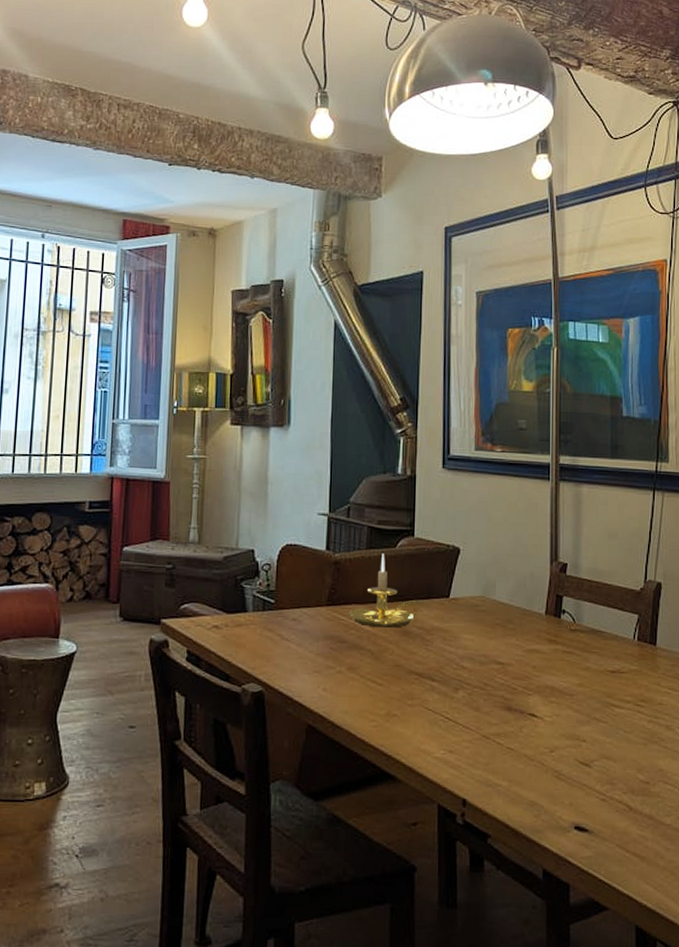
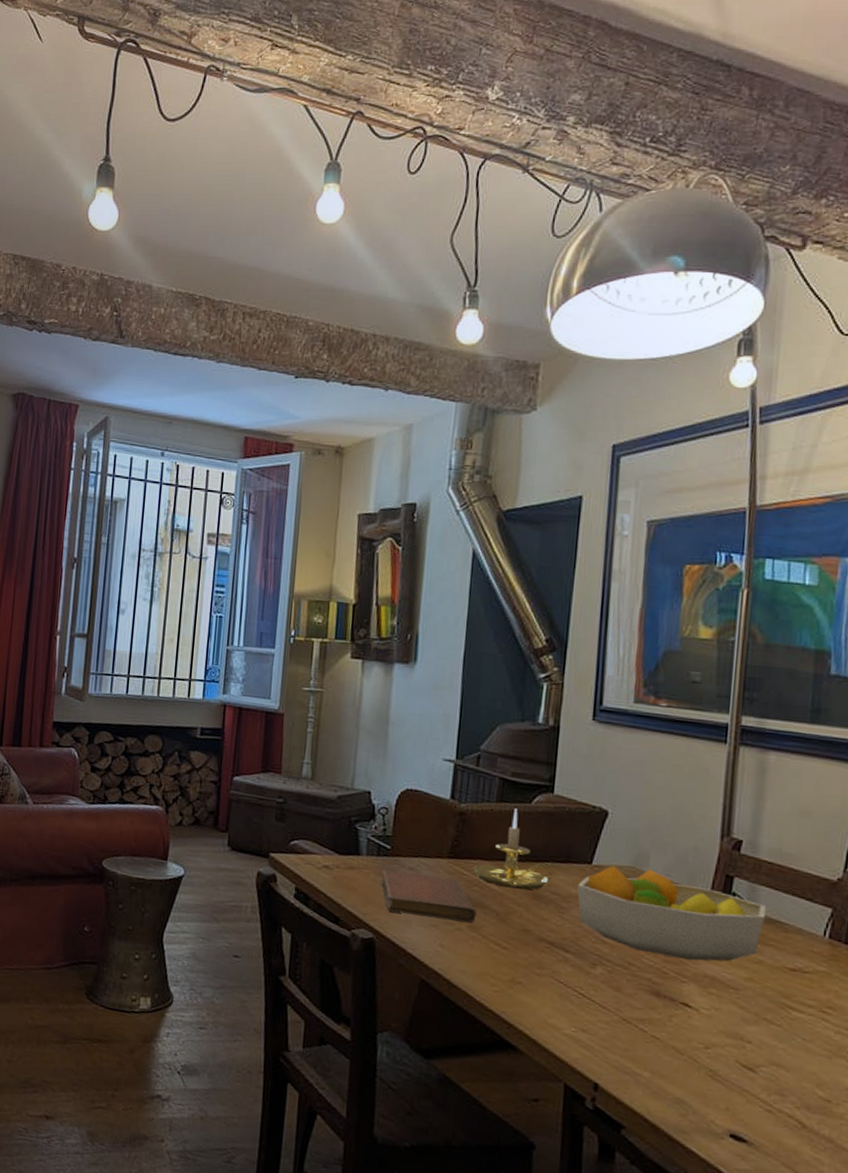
notebook: none [267,623,354,665] -> present [381,870,477,923]
fruit bowl: none [438,597,590,675] -> present [576,865,767,961]

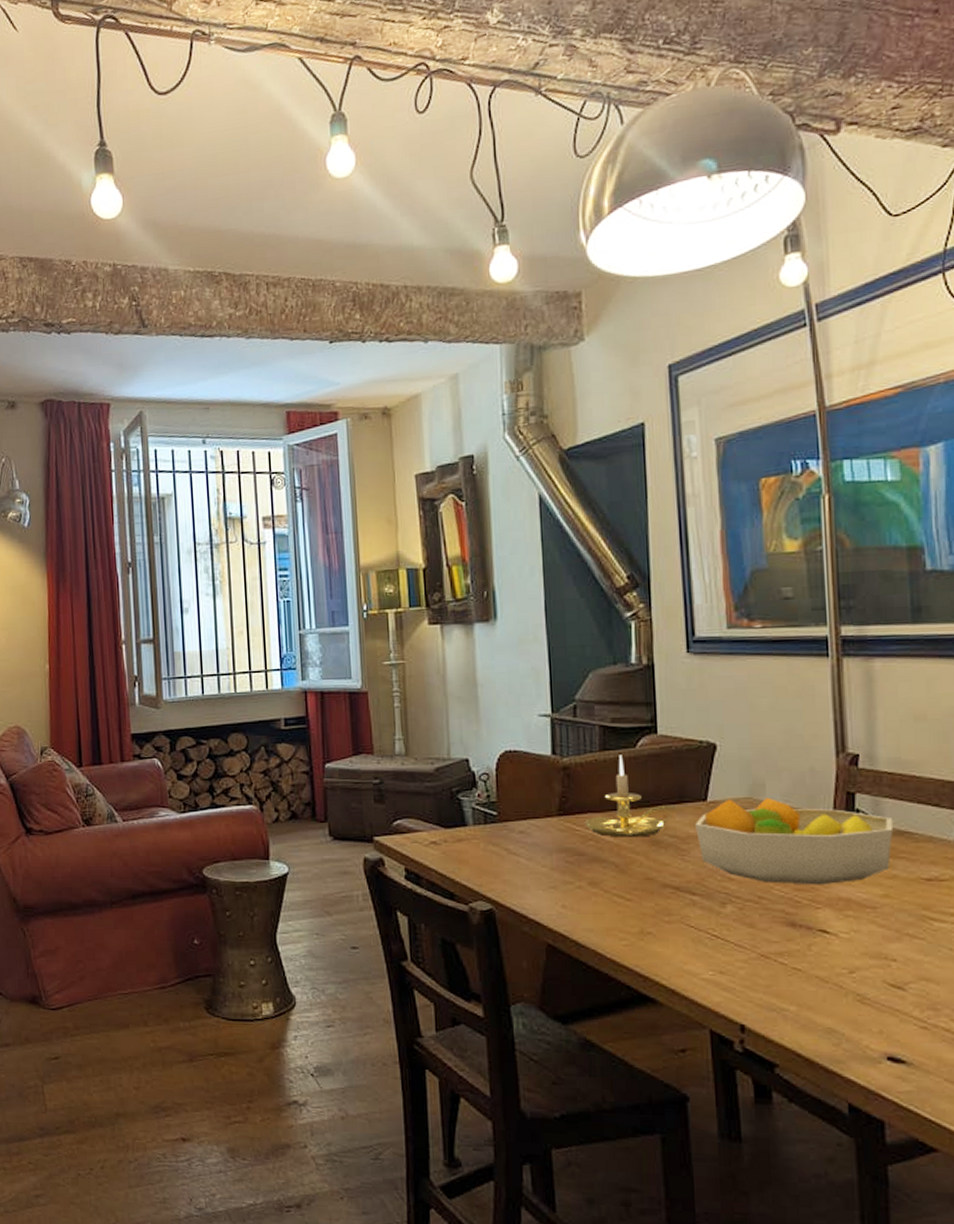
notebook: present [381,870,477,923] -> none [492,836,595,880]

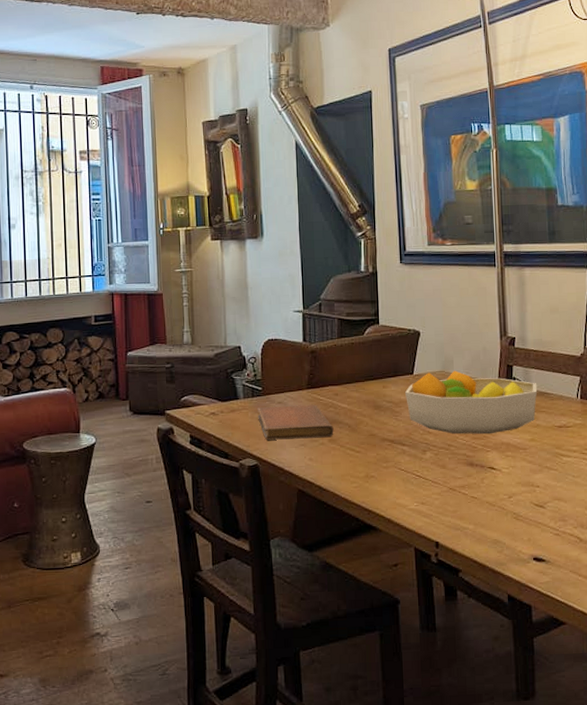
notebook: none [492,836,595,880] -> present [257,404,334,440]
candle holder: present [585,755,677,837] -> none [327,341,393,404]

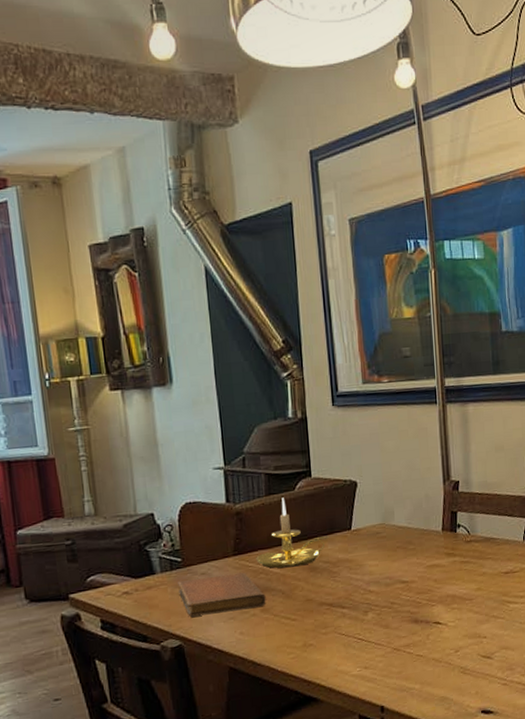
candle holder: none [327,341,393,404] -> present [256,497,329,568]
fruit bowl: present [404,370,538,435] -> none [342,522,483,591]

